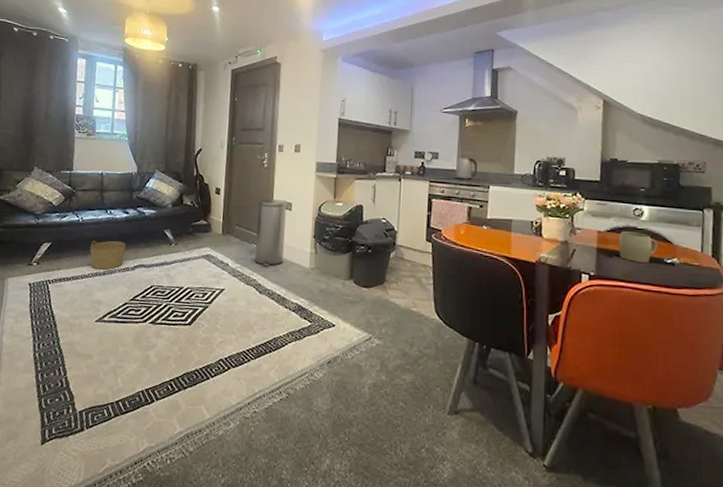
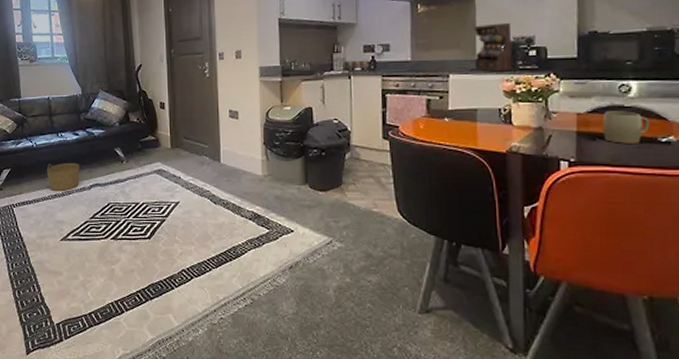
pedal bin: present [254,199,287,267] -> none [203,109,235,177]
kettle: present [456,156,478,181] -> none [410,45,435,72]
spice rack: none [513,143,546,188] -> present [474,22,512,72]

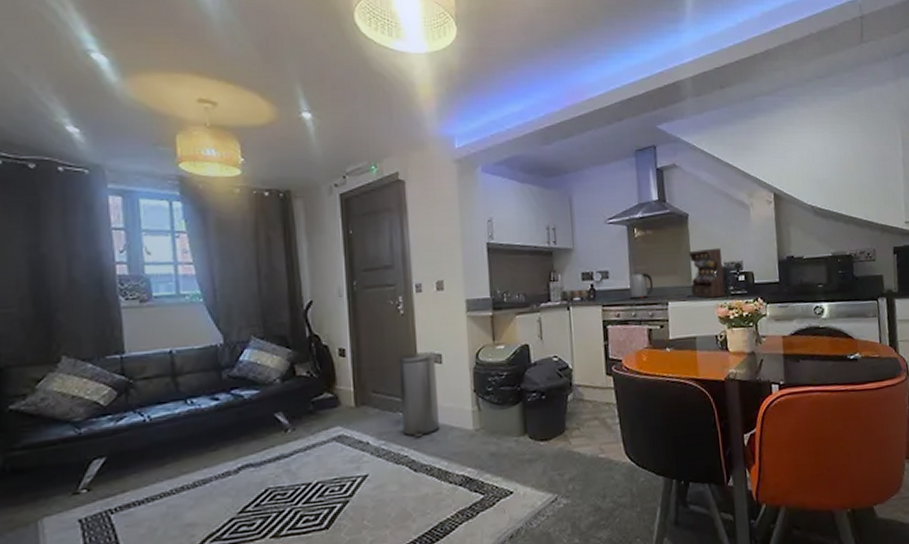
basket: present [46,163,80,192] -> none [167,439,222,483]
pedal bin: none [203,109,235,177] -> present [397,352,440,438]
kettle: none [410,45,435,72] -> present [629,272,654,300]
mug: present [602,111,649,143] -> none [803,331,840,363]

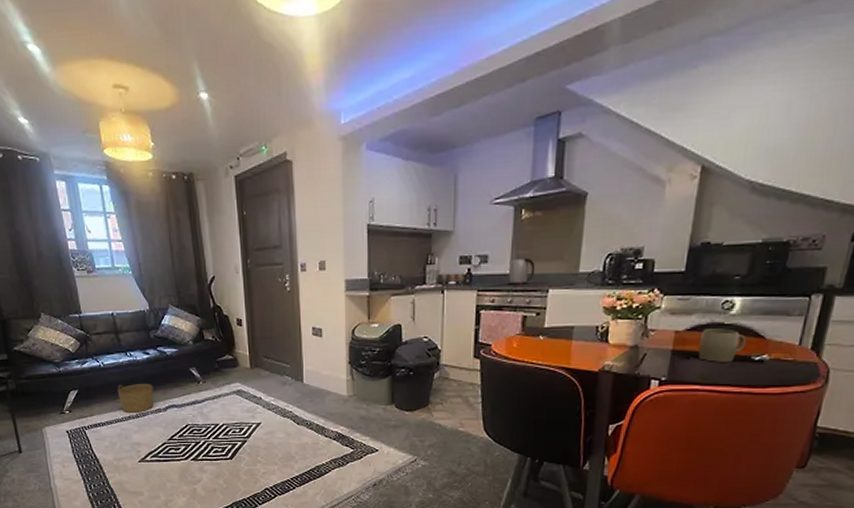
basket: none [167,439,222,483] -> present [117,384,154,414]
pedal bin: present [397,352,440,438] -> none [284,326,319,398]
spice rack: present [688,247,725,298] -> none [577,231,621,287]
mug: none [803,331,840,363] -> present [698,328,746,362]

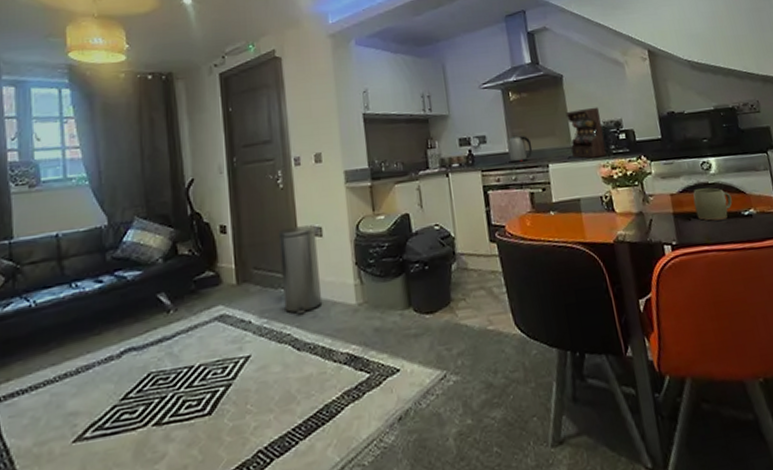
basket: present [117,384,154,414] -> none [51,322,105,370]
pedal bin: none [284,326,319,398] -> present [278,225,323,315]
spice rack: none [577,231,621,287] -> present [565,107,607,159]

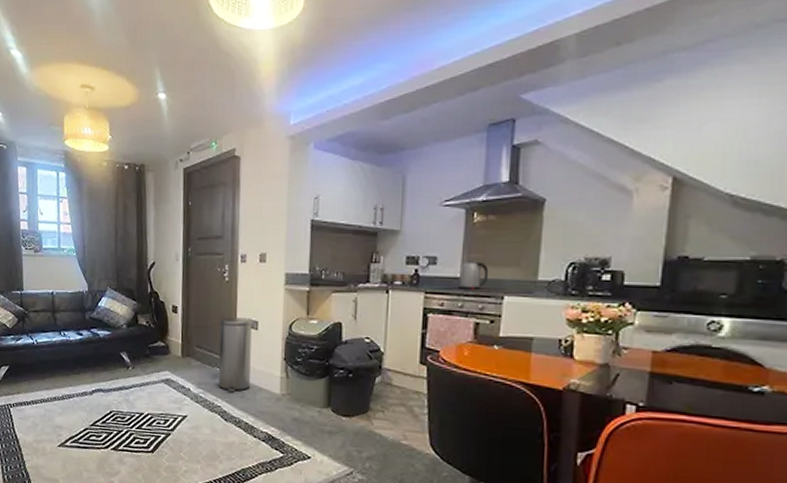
spice rack: present [565,107,607,159] -> none [536,240,584,297]
mug: present [693,187,733,221] -> none [682,351,740,391]

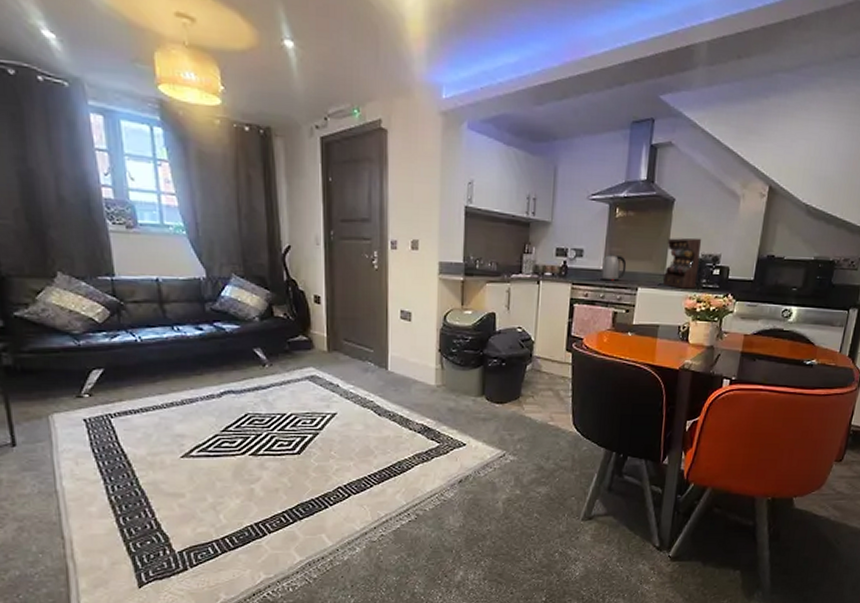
pedal bin: present [218,317,252,392] -> none [369,308,405,386]
spice rack: none [536,240,584,297] -> present [663,237,702,289]

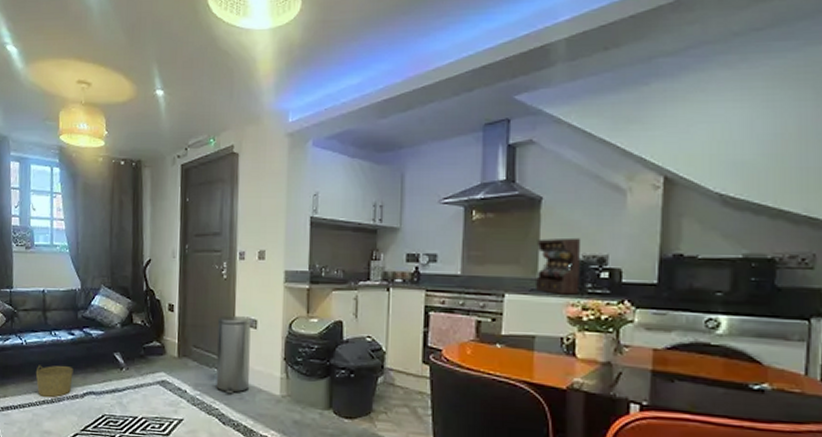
basket: none [157,364,206,400] -> present [35,365,73,398]
pedal bin: none [369,308,405,386] -> present [216,316,251,394]
kettle: present [601,254,627,282] -> none [460,258,489,288]

